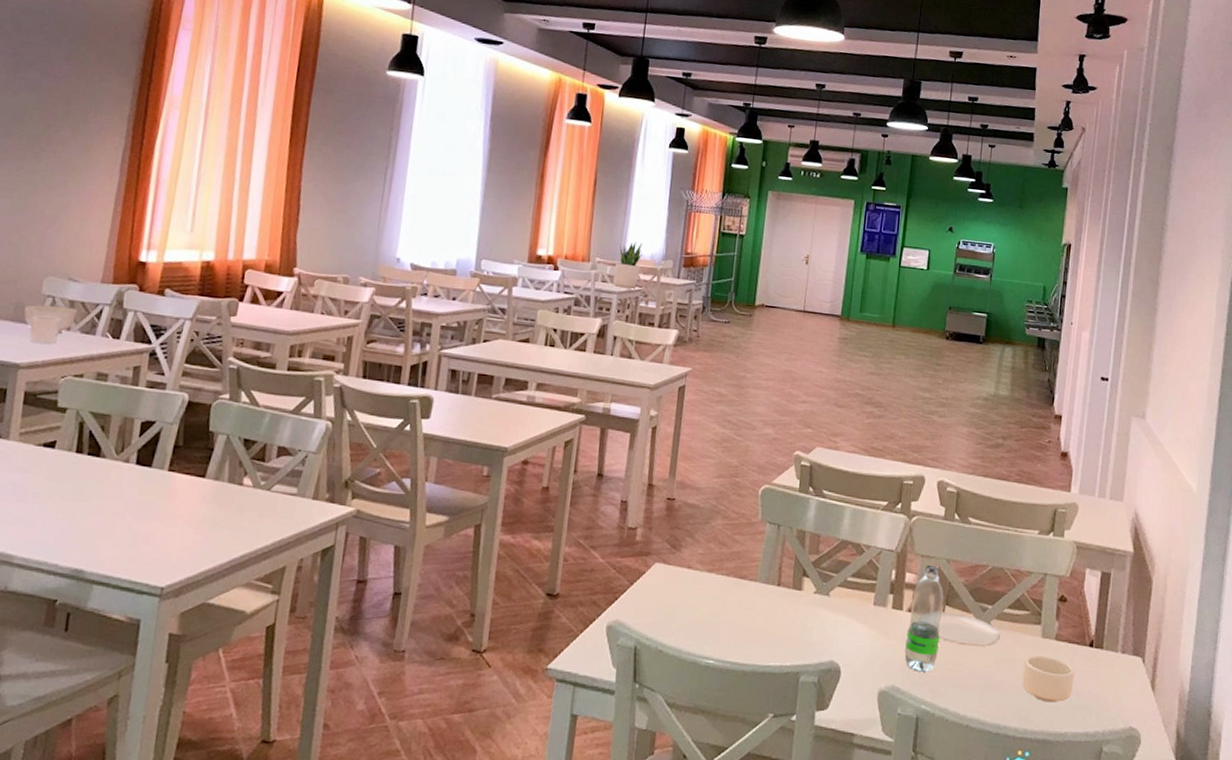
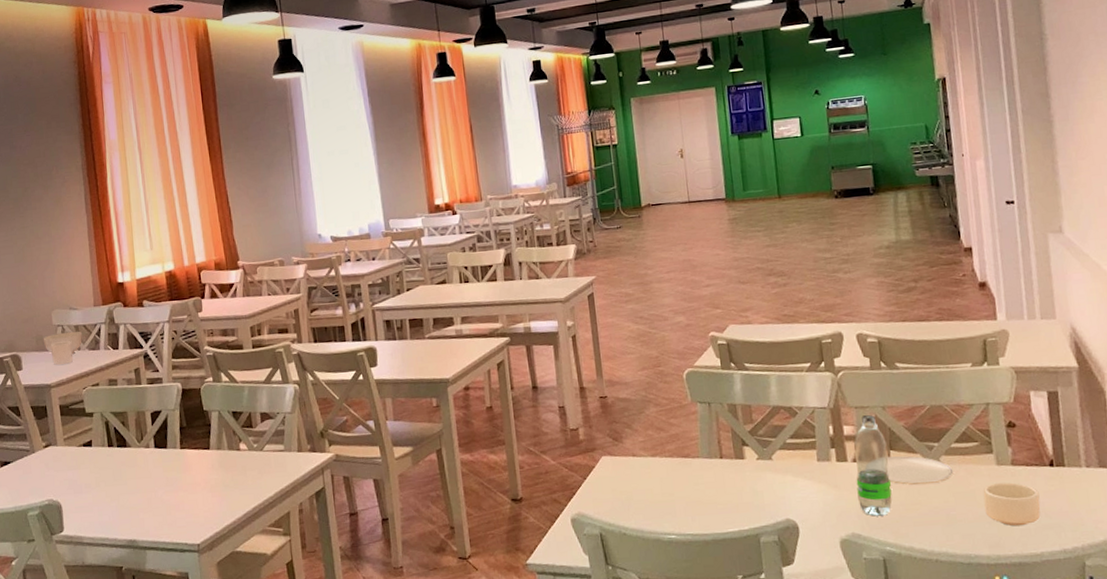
planter: present [612,241,642,290] -> none [505,173,529,219]

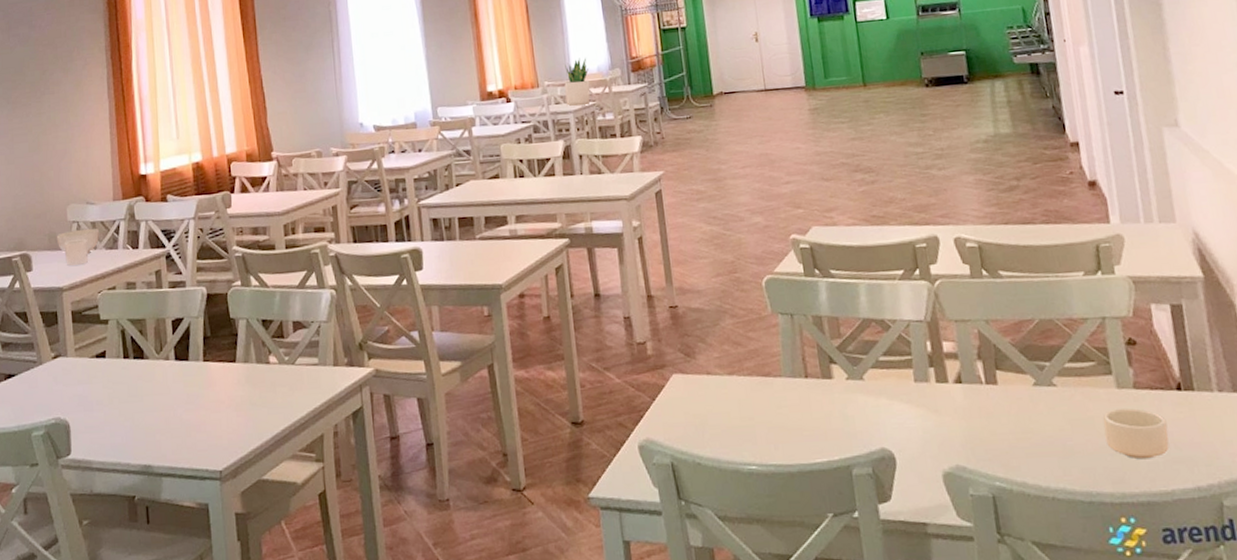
planter: none [505,173,529,219] -> present [564,57,590,107]
bottle: present [853,415,892,516] -> none [954,329,1001,446]
plate: present [886,455,954,486] -> none [992,376,1069,411]

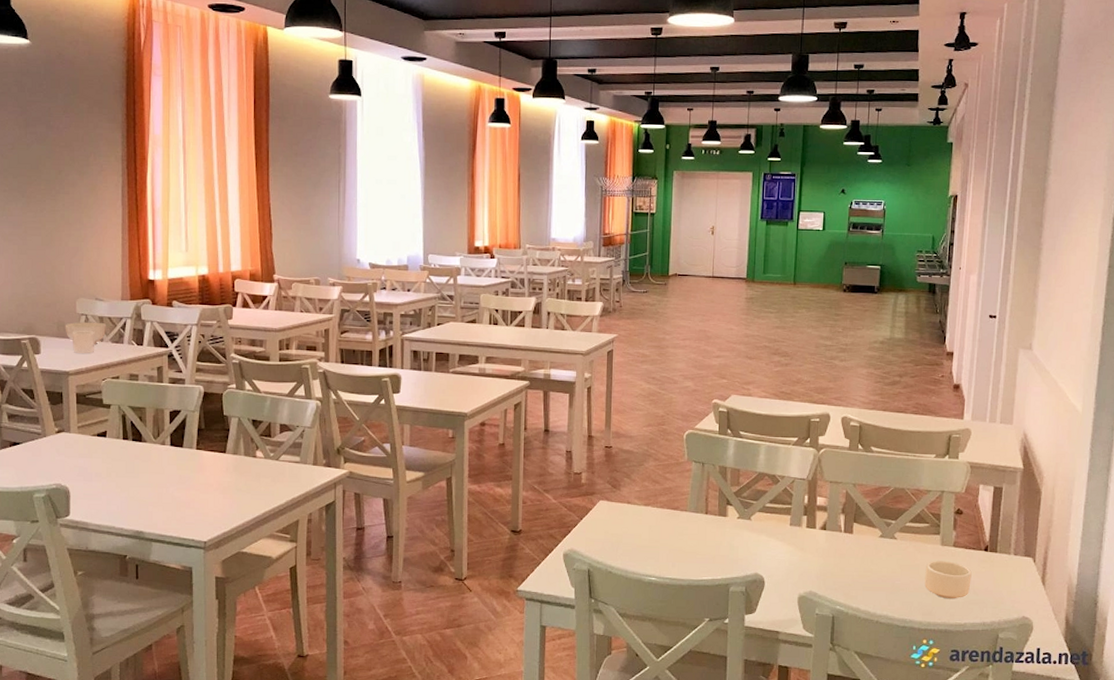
planter: present [564,57,590,107] -> none [542,227,566,270]

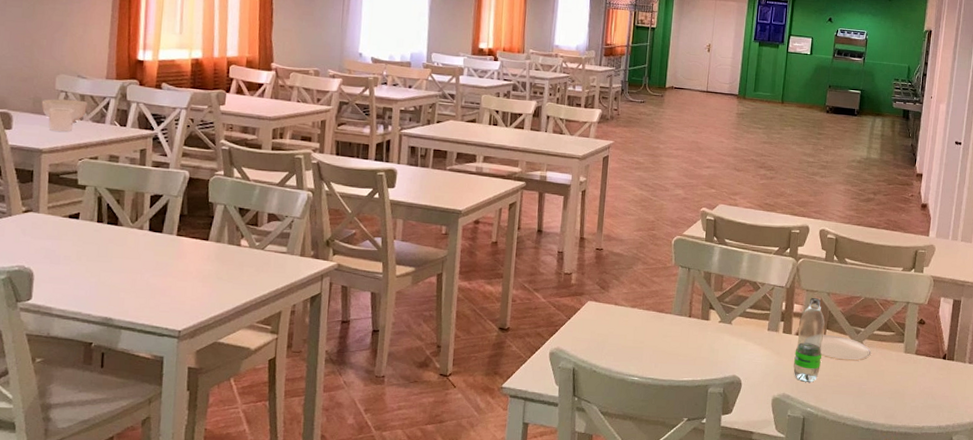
bottle: none [819,490,853,579] -> present [793,298,826,382]
plate: none [848,528,904,556] -> present [820,335,872,362]
mug: present [924,560,972,599] -> none [888,366,931,404]

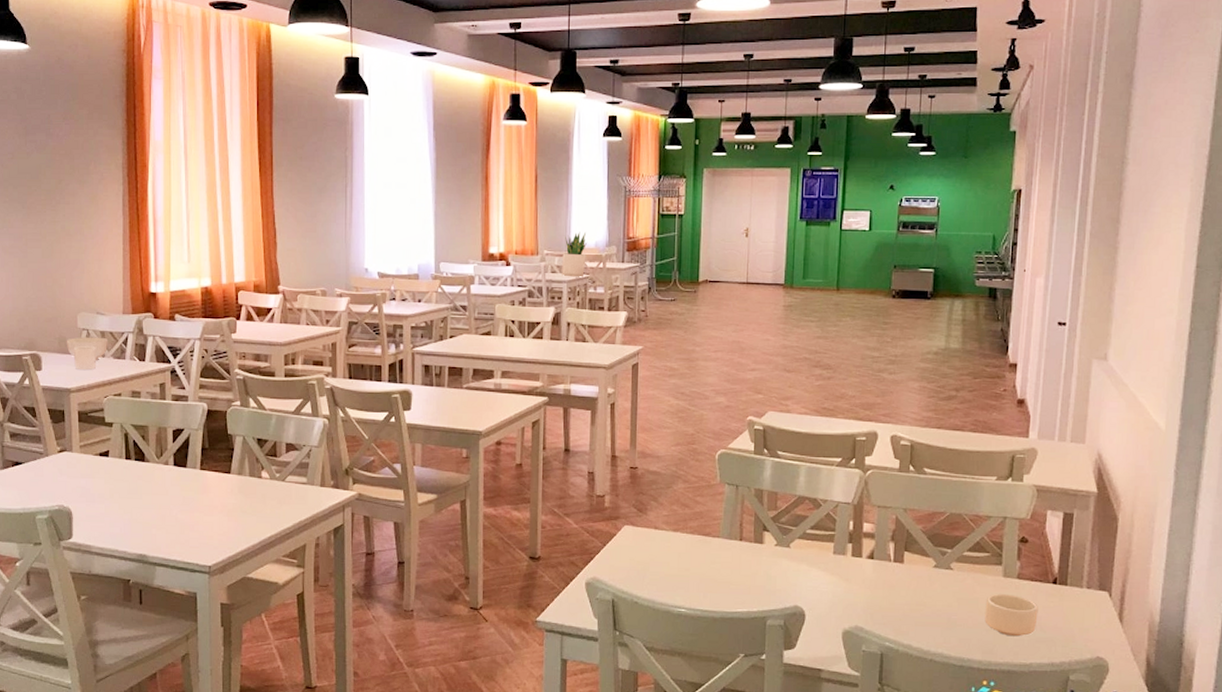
planter: none [544,35,569,76] -> present [562,231,587,277]
bottle: present [793,298,826,382] -> none [866,515,904,613]
plate: present [820,335,872,362] -> none [898,558,962,588]
mug: none [888,366,931,404] -> present [985,593,1038,637]

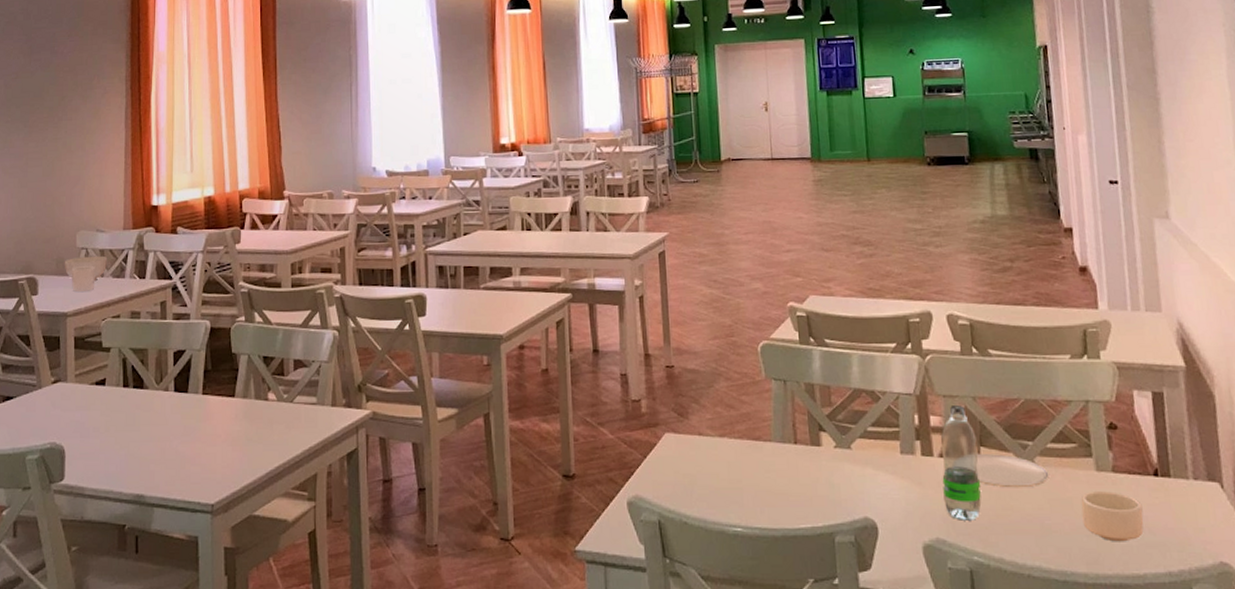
planter: present [562,231,587,277] -> none [576,116,601,164]
bottle: none [866,515,904,613] -> present [940,406,982,521]
plate: none [898,558,962,588] -> present [976,454,1049,488]

